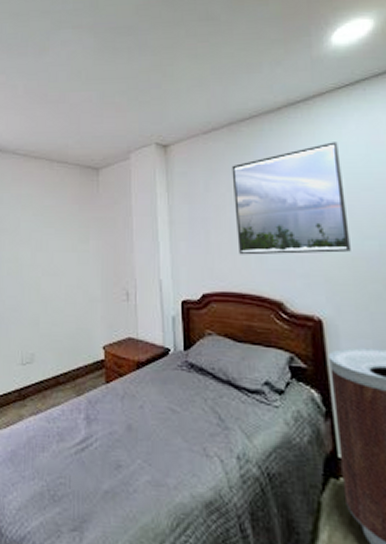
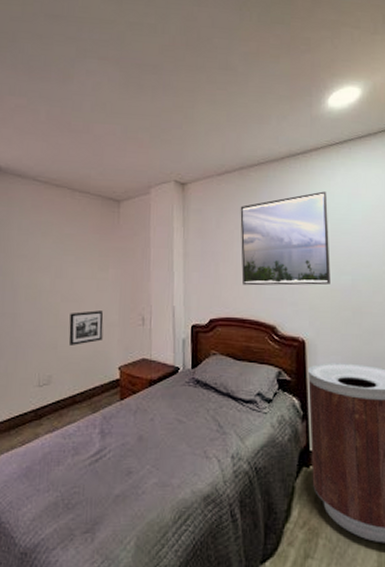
picture frame: none [50,285,86,322] -> present [68,310,104,345]

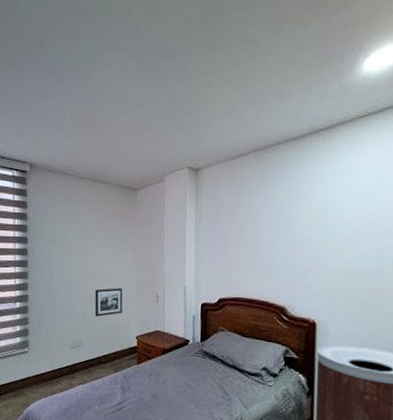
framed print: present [240,191,330,286] -> none [252,169,353,268]

